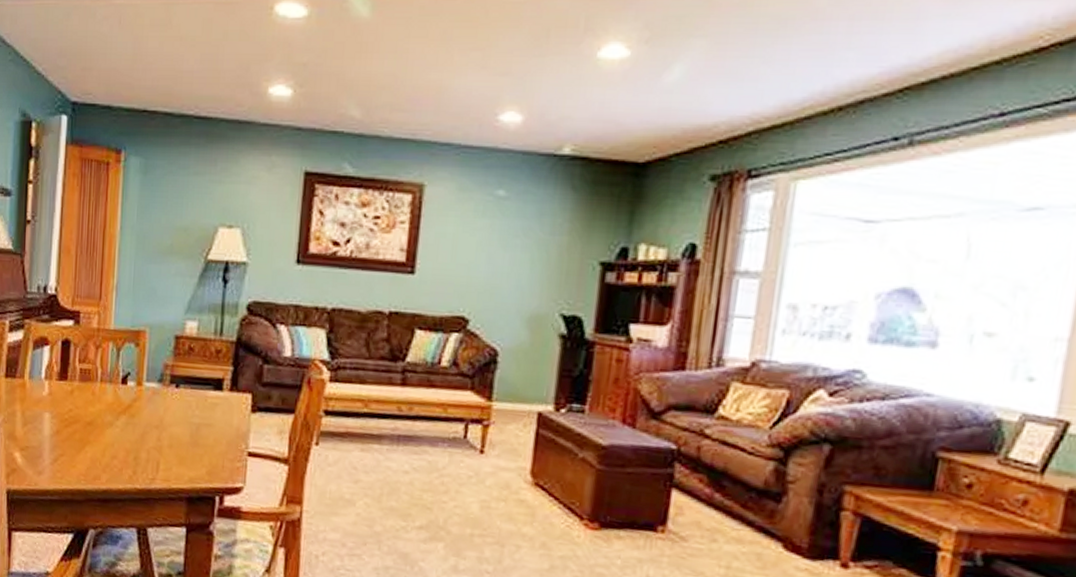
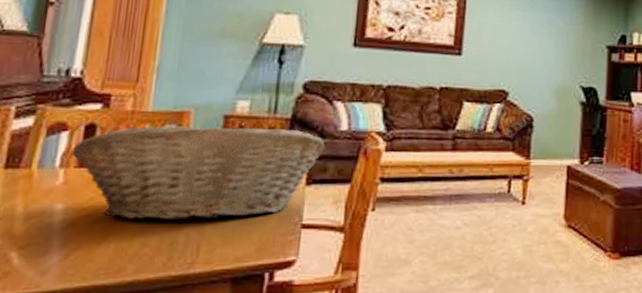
fruit basket: none [52,343,269,439] -> present [70,125,325,221]

